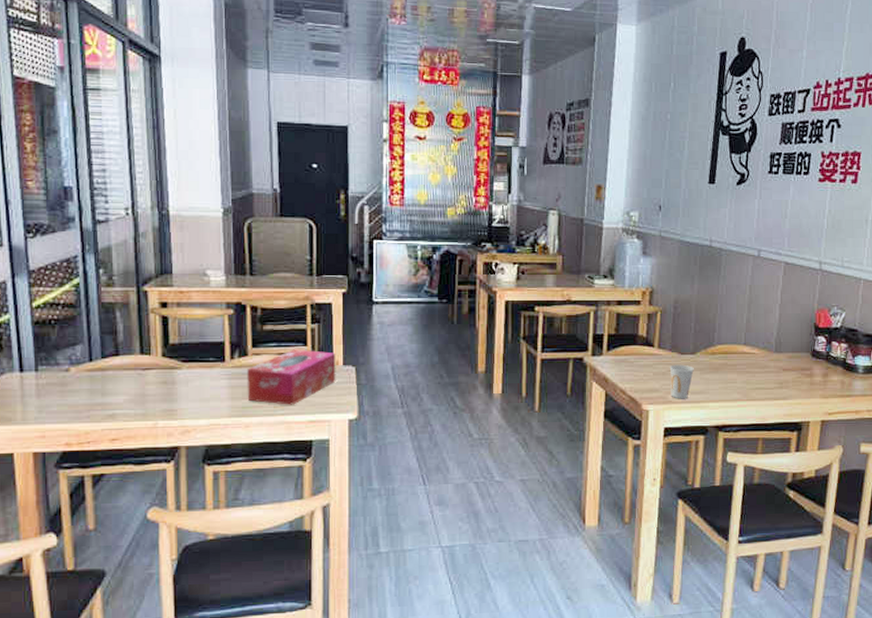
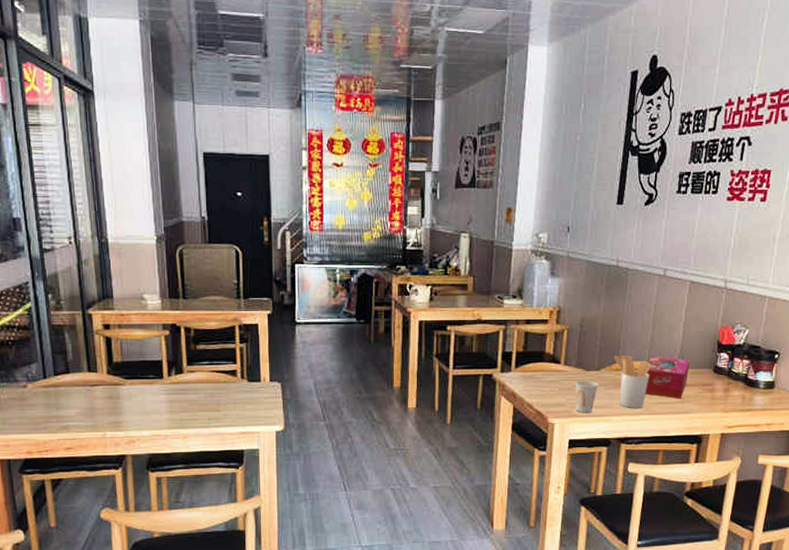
tissue box: present [247,349,336,405] -> none [183,367,264,418]
utensil holder: none [709,337,748,394] -> present [613,354,652,408]
tissue box: none [742,338,787,385] -> present [644,355,690,399]

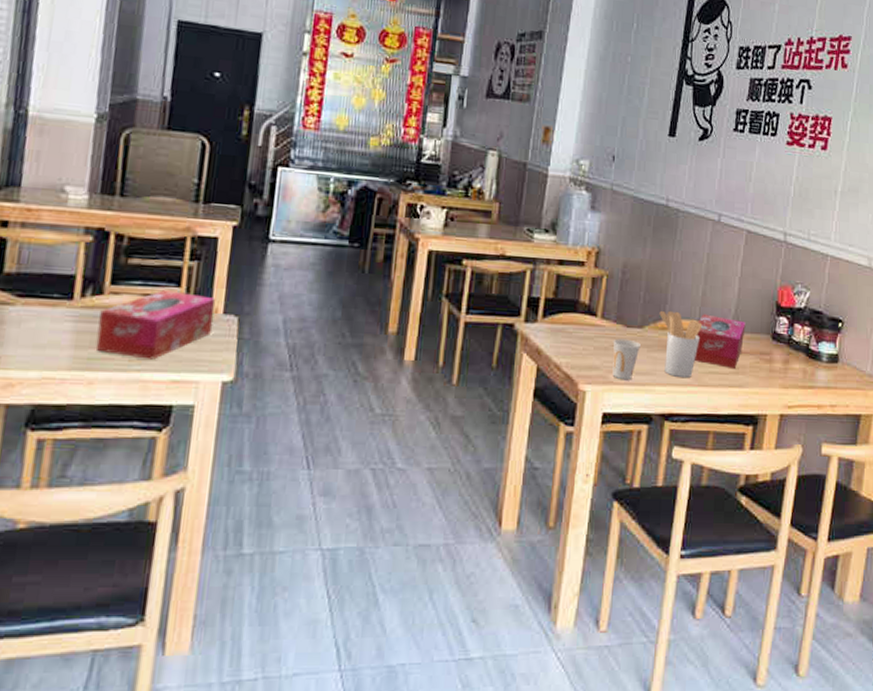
tissue box: none [183,367,264,418] -> present [95,290,216,360]

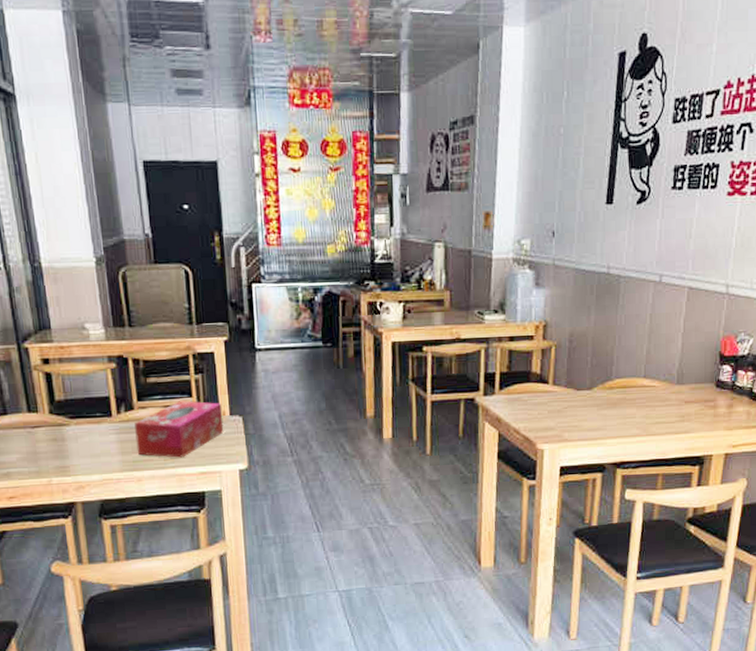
cup: present [612,338,641,380] -> none [565,401,591,437]
utensil holder: present [659,310,703,377] -> none [606,371,648,430]
tissue box: present [694,314,746,370] -> none [641,371,690,418]

